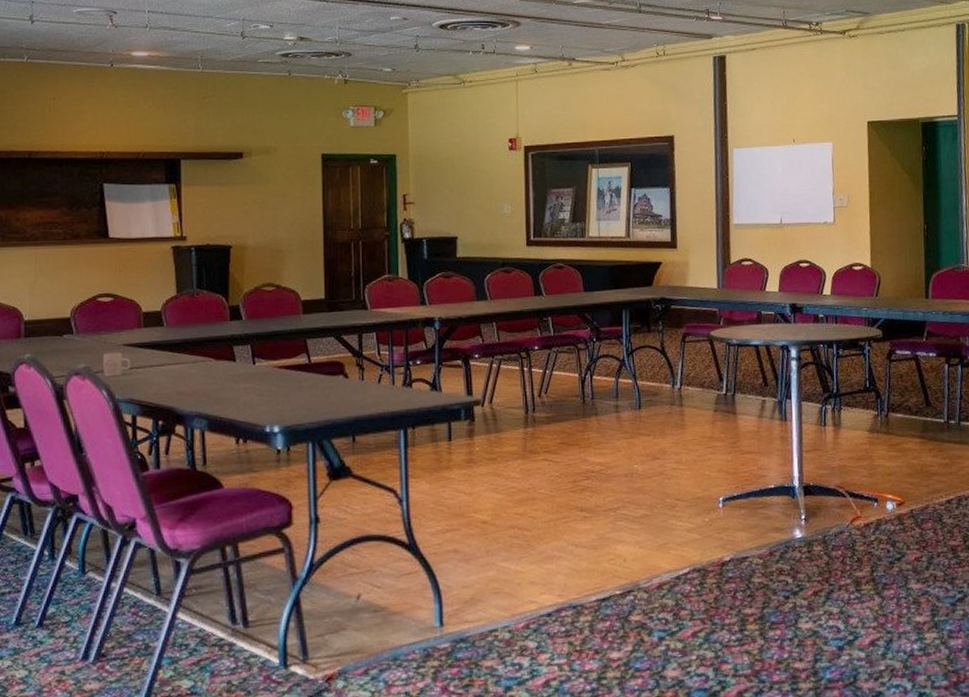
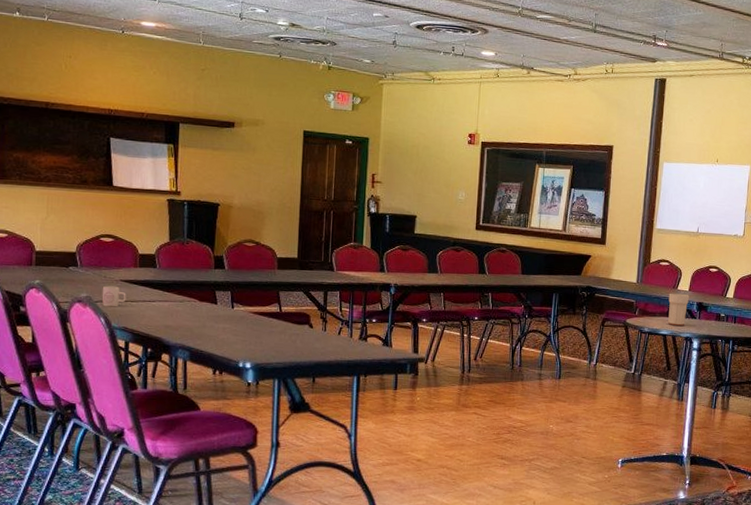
cup: none [756,295,780,334] -> present [668,293,689,327]

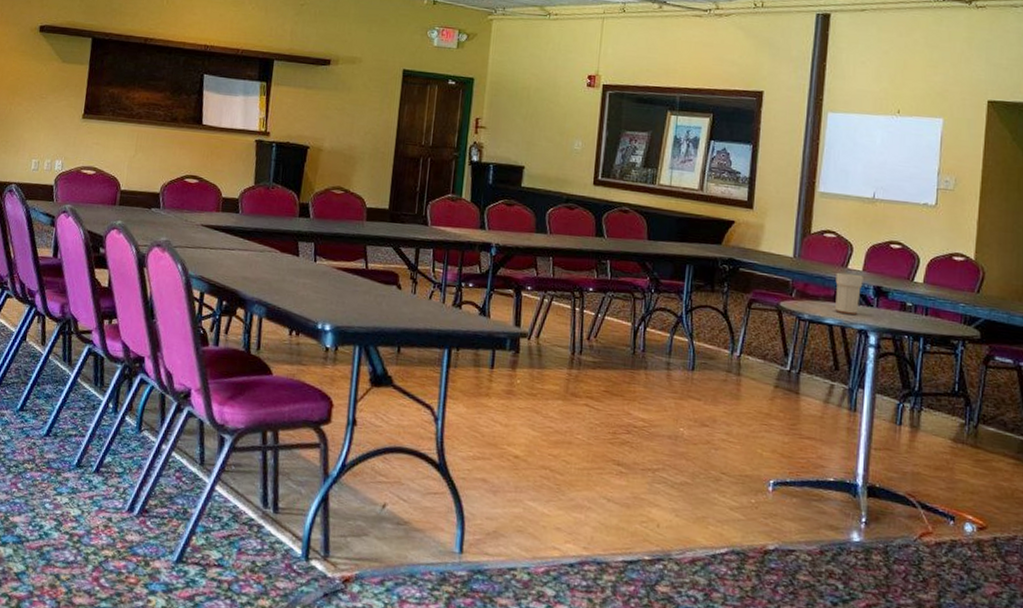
mug: present [101,285,126,308] -> none [180,230,206,255]

